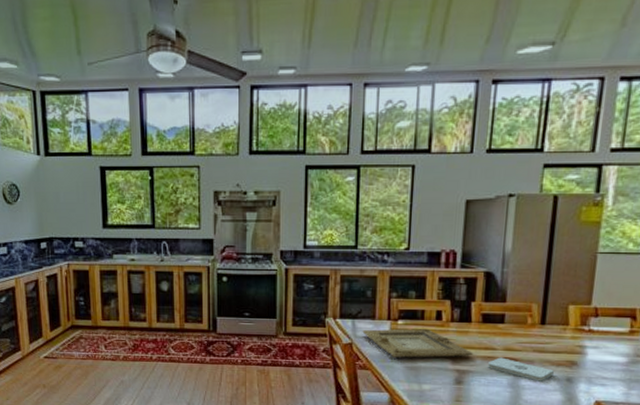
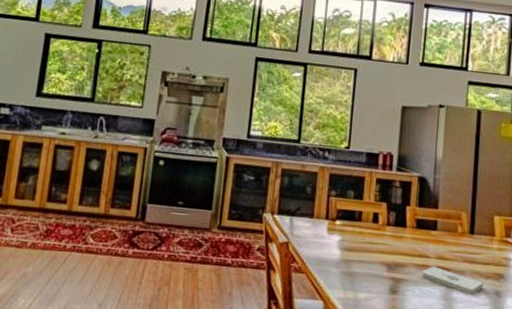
picture frame: present [362,328,474,358] -> none [299,228,409,264]

